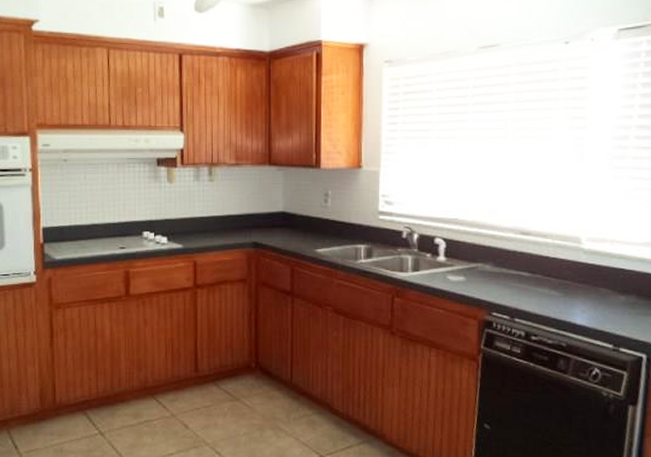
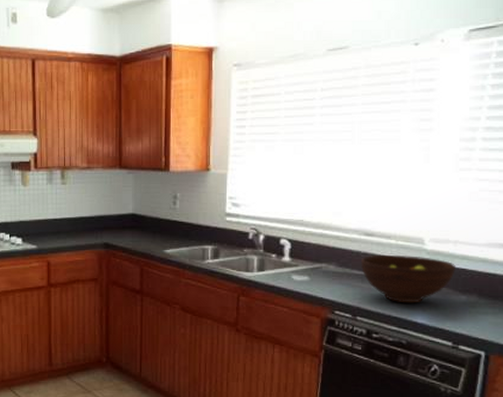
fruit bowl: none [518,254,613,304] -> present [361,254,455,303]

